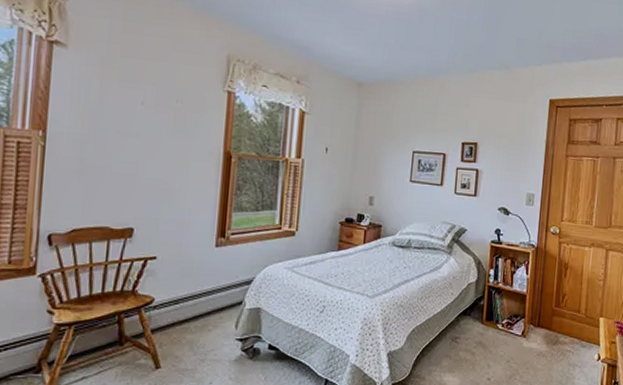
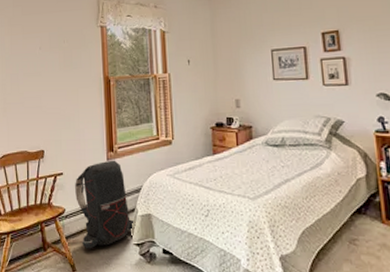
backpack: none [170,246,241,344] -> present [75,160,136,249]

